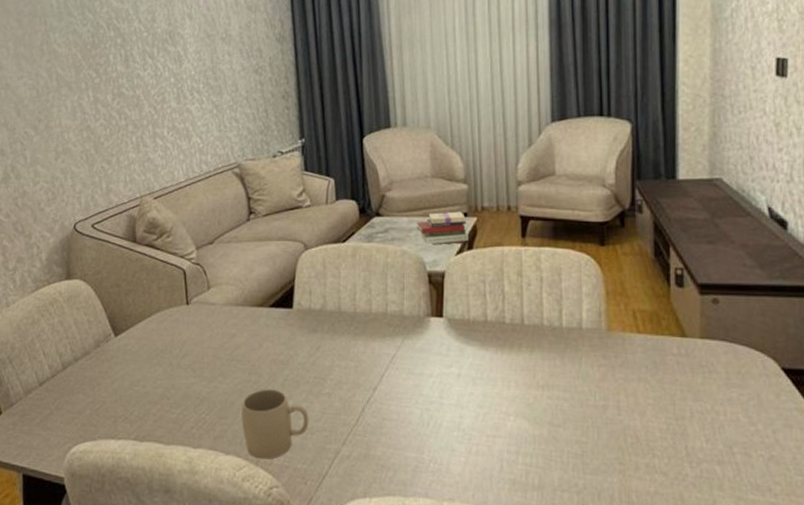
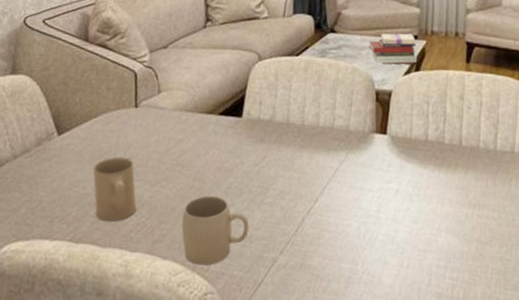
cup: none [150,354,195,419] -> present [92,156,136,222]

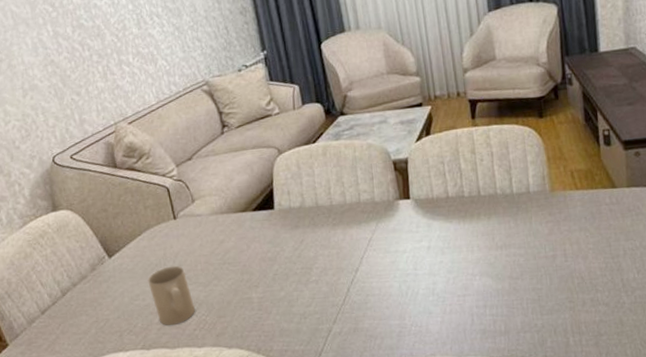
mug: present [181,195,250,265] -> none [238,284,302,347]
books: present [369,33,417,65] -> none [378,102,426,136]

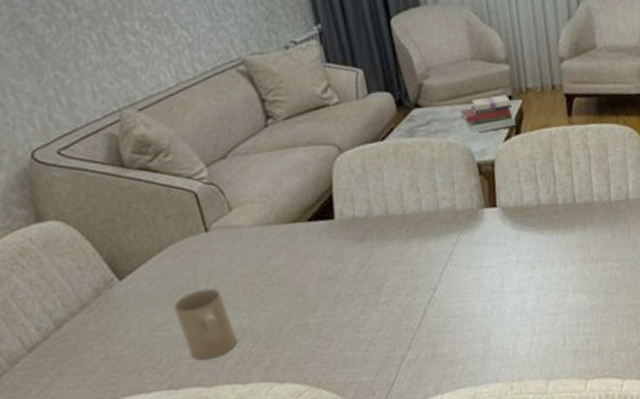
books: none [378,102,426,136] -> present [460,94,516,134]

